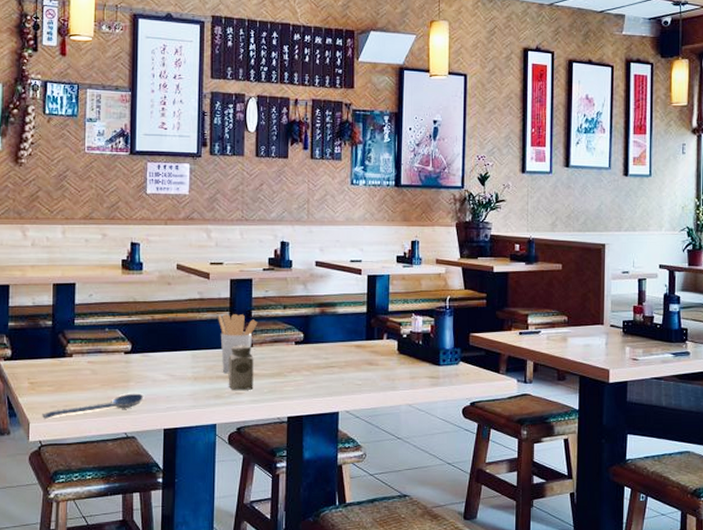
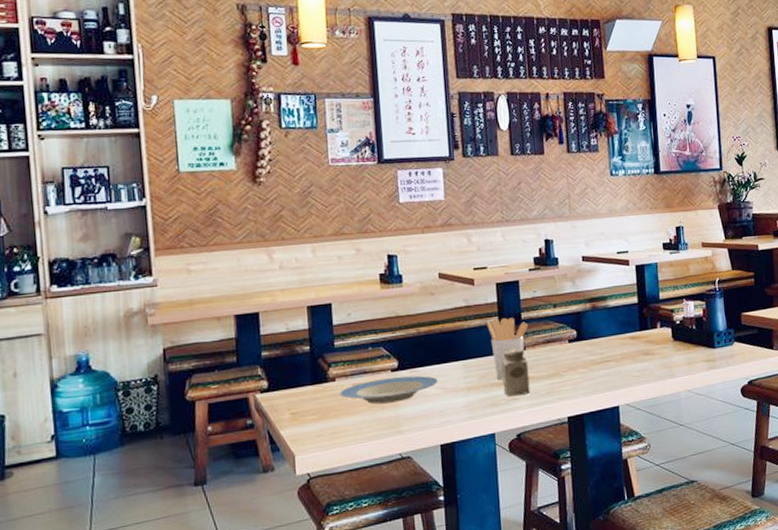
spoon: present [42,393,144,420] -> none [308,411,417,451]
plate: none [75,360,167,383] -> present [339,375,438,405]

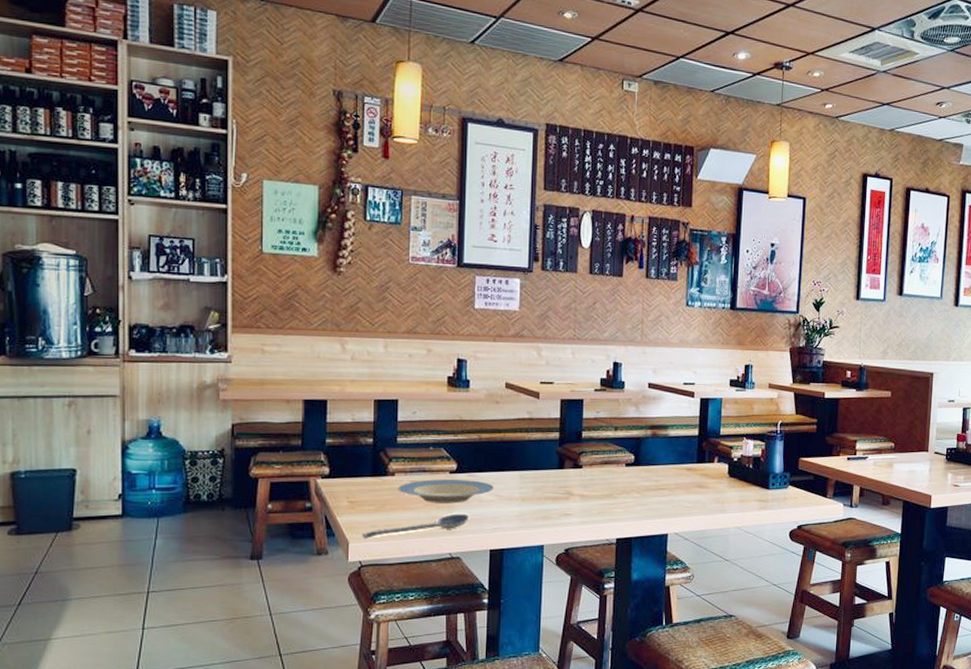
spoon: none [308,411,417,451] -> present [362,513,470,540]
utensil holder: present [486,318,529,381] -> none [547,434,589,495]
salt shaker: present [501,348,530,396] -> none [556,466,584,511]

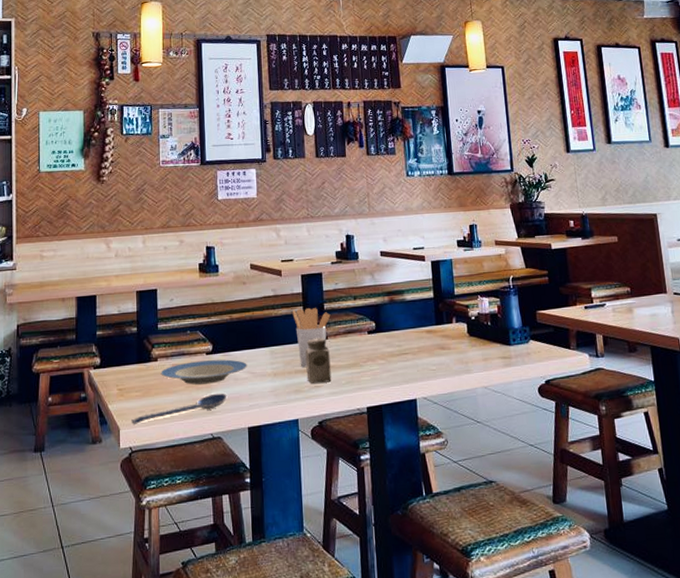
utensil holder: none [547,434,589,495] -> present [292,308,331,368]
salt shaker: none [556,466,584,511] -> present [305,338,332,384]

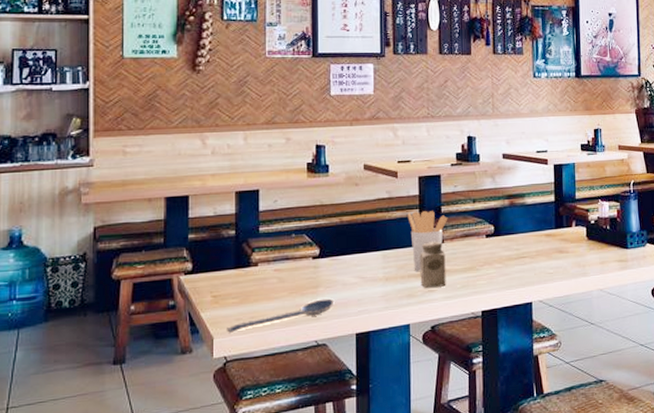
plate: present [161,359,247,385] -> none [261,264,357,291]

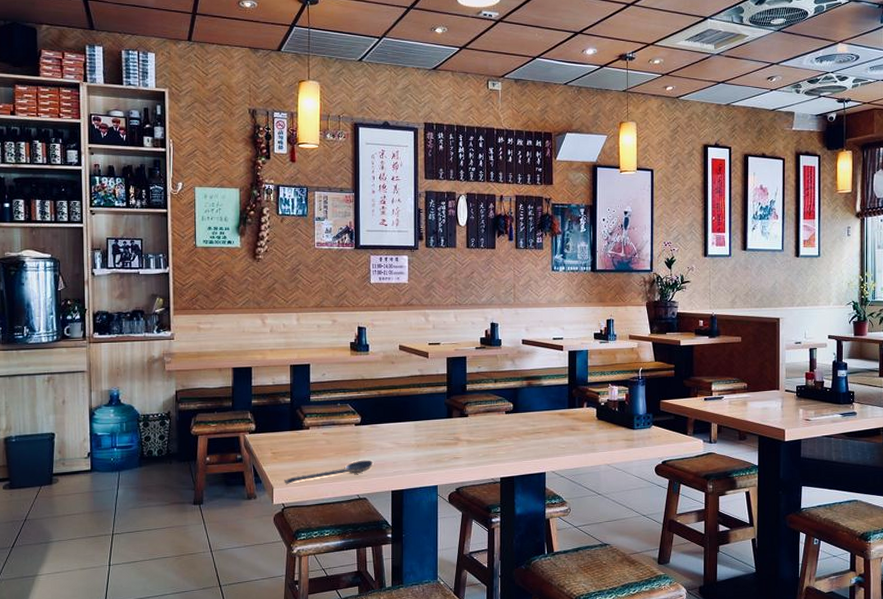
utensil holder: present [407,211,448,272] -> none [437,388,472,441]
salt shaker: present [420,241,446,288] -> none [447,415,470,455]

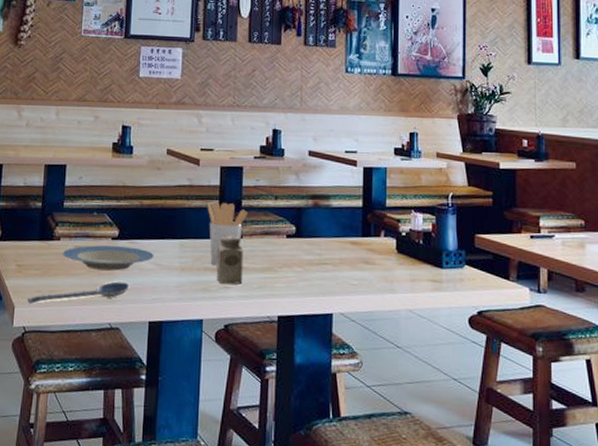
plate: none [312,430,393,452] -> present [62,245,154,271]
utensil holder: none [437,388,472,441] -> present [207,202,248,266]
salt shaker: none [447,415,470,455] -> present [216,235,243,285]

